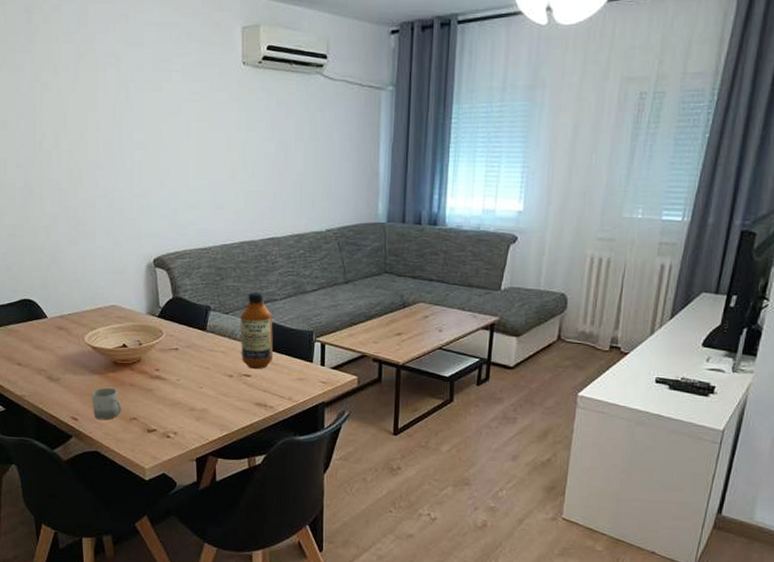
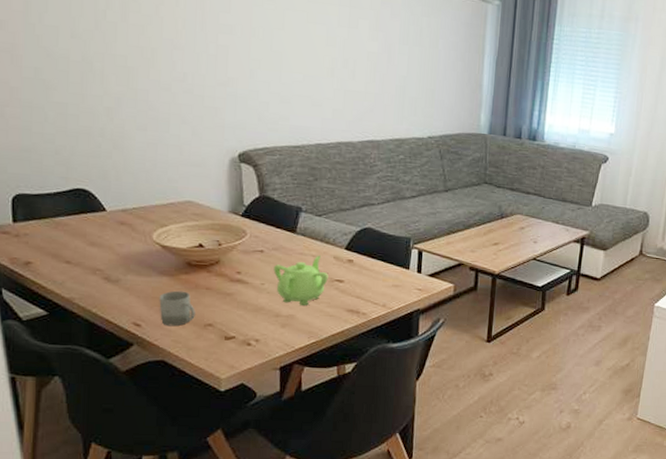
teapot: none [187,351,237,400] -> present [273,255,328,306]
bottle: present [240,291,274,370] -> none [333,194,369,275]

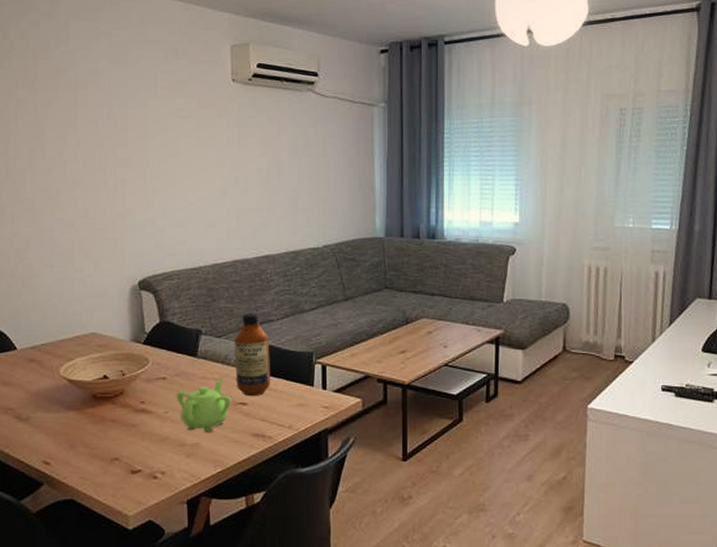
cup: present [159,290,195,327] -> none [67,425,102,463]
bottle: none [333,194,369,275] -> present [234,312,271,397]

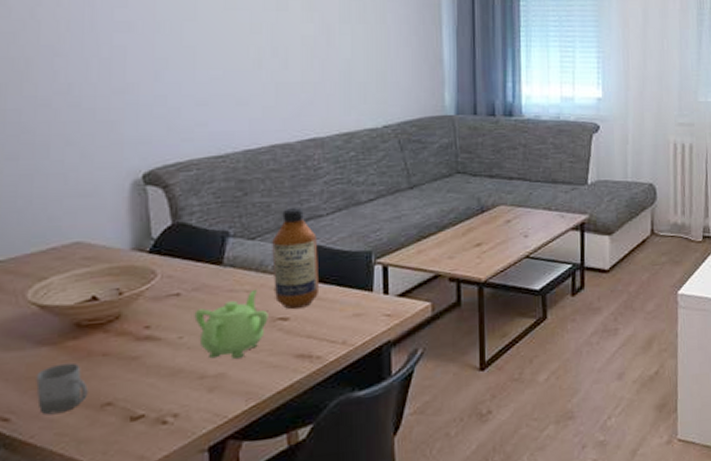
cup: none [67,425,102,463] -> present [36,362,88,415]

